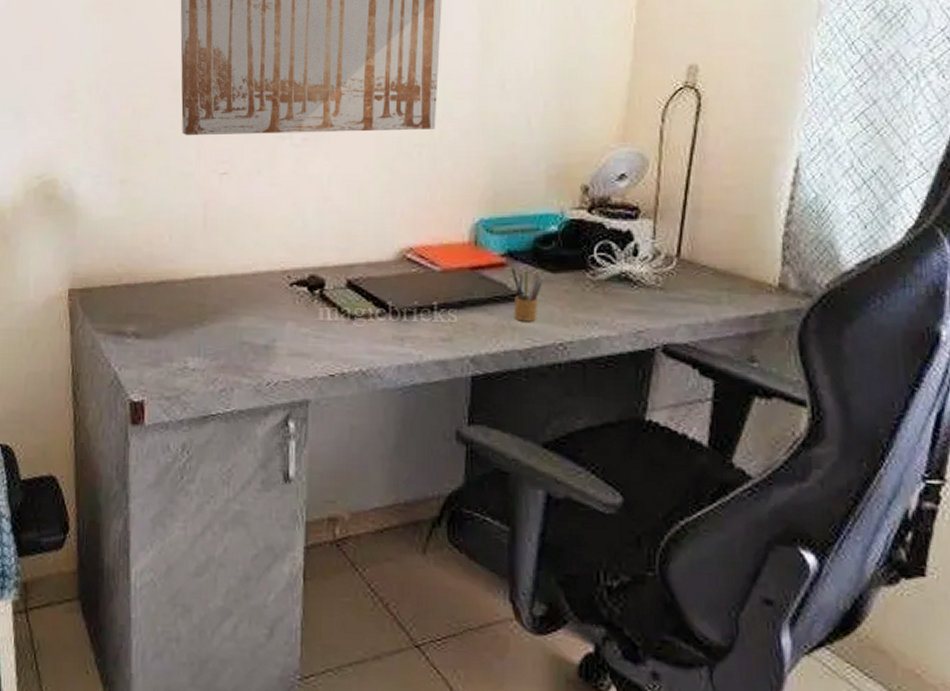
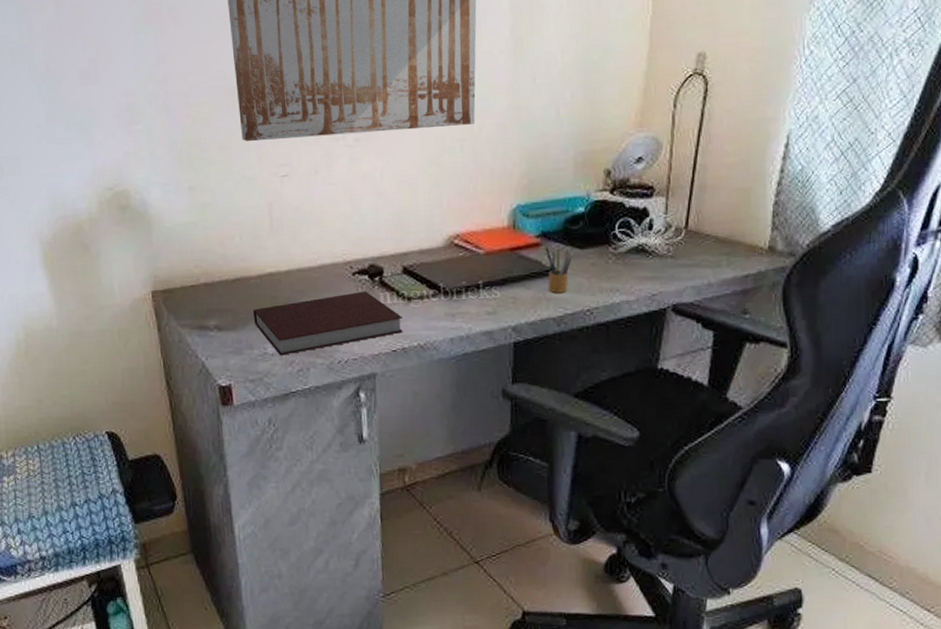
notebook: none [175,304,343,372] -> present [252,291,403,356]

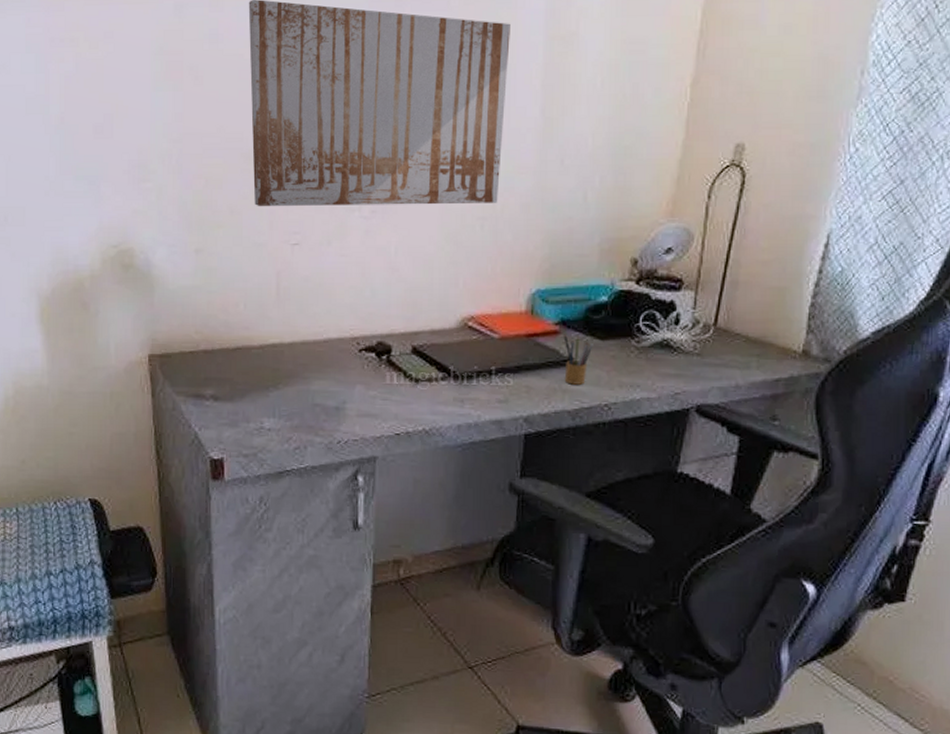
notebook: present [252,291,403,356] -> none [252,369,408,431]

